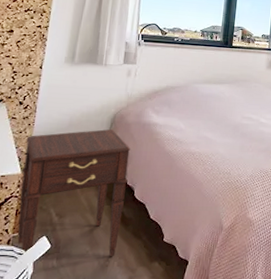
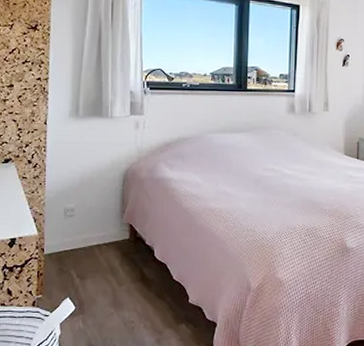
nightstand: present [17,129,130,257] -> none [38,187,146,319]

